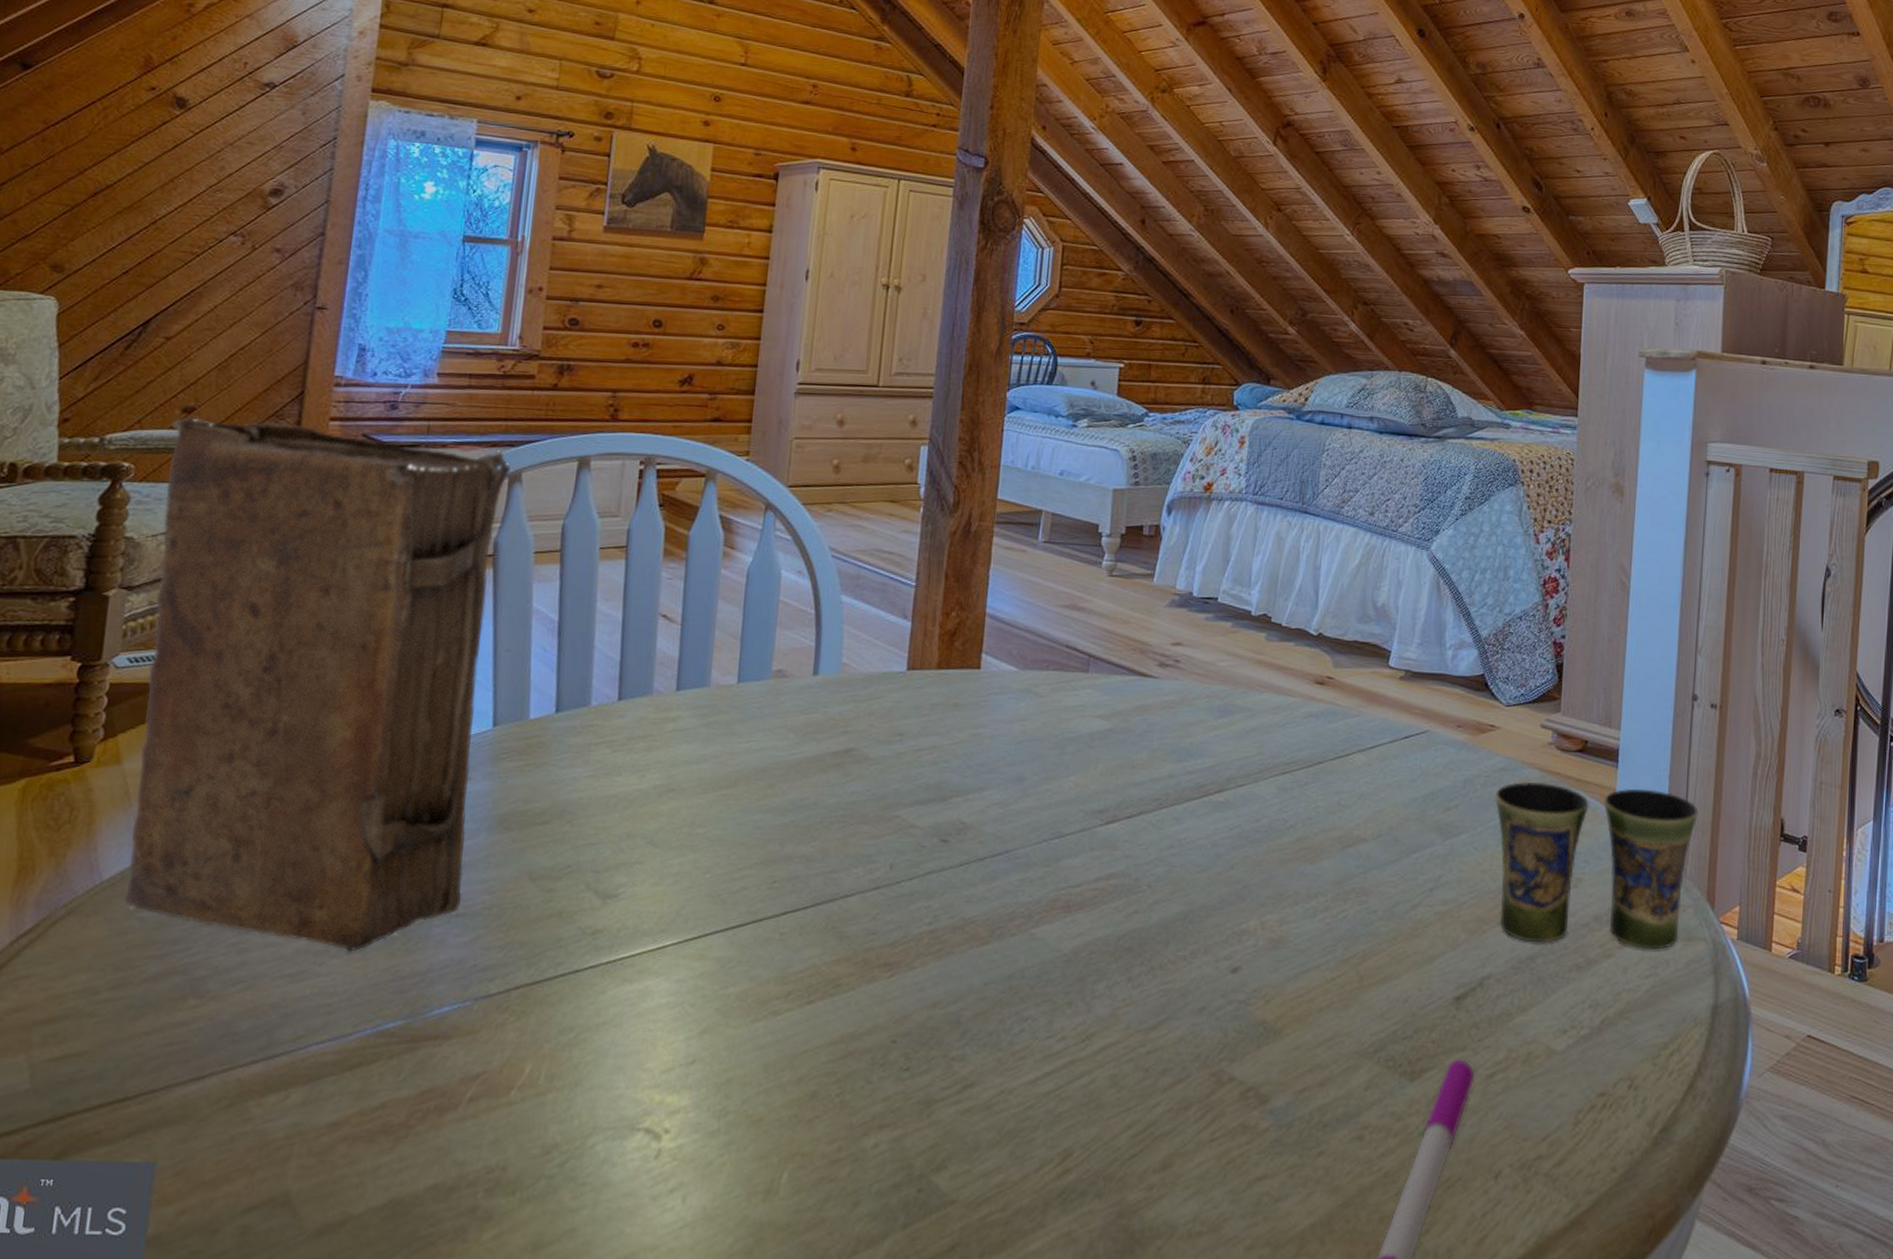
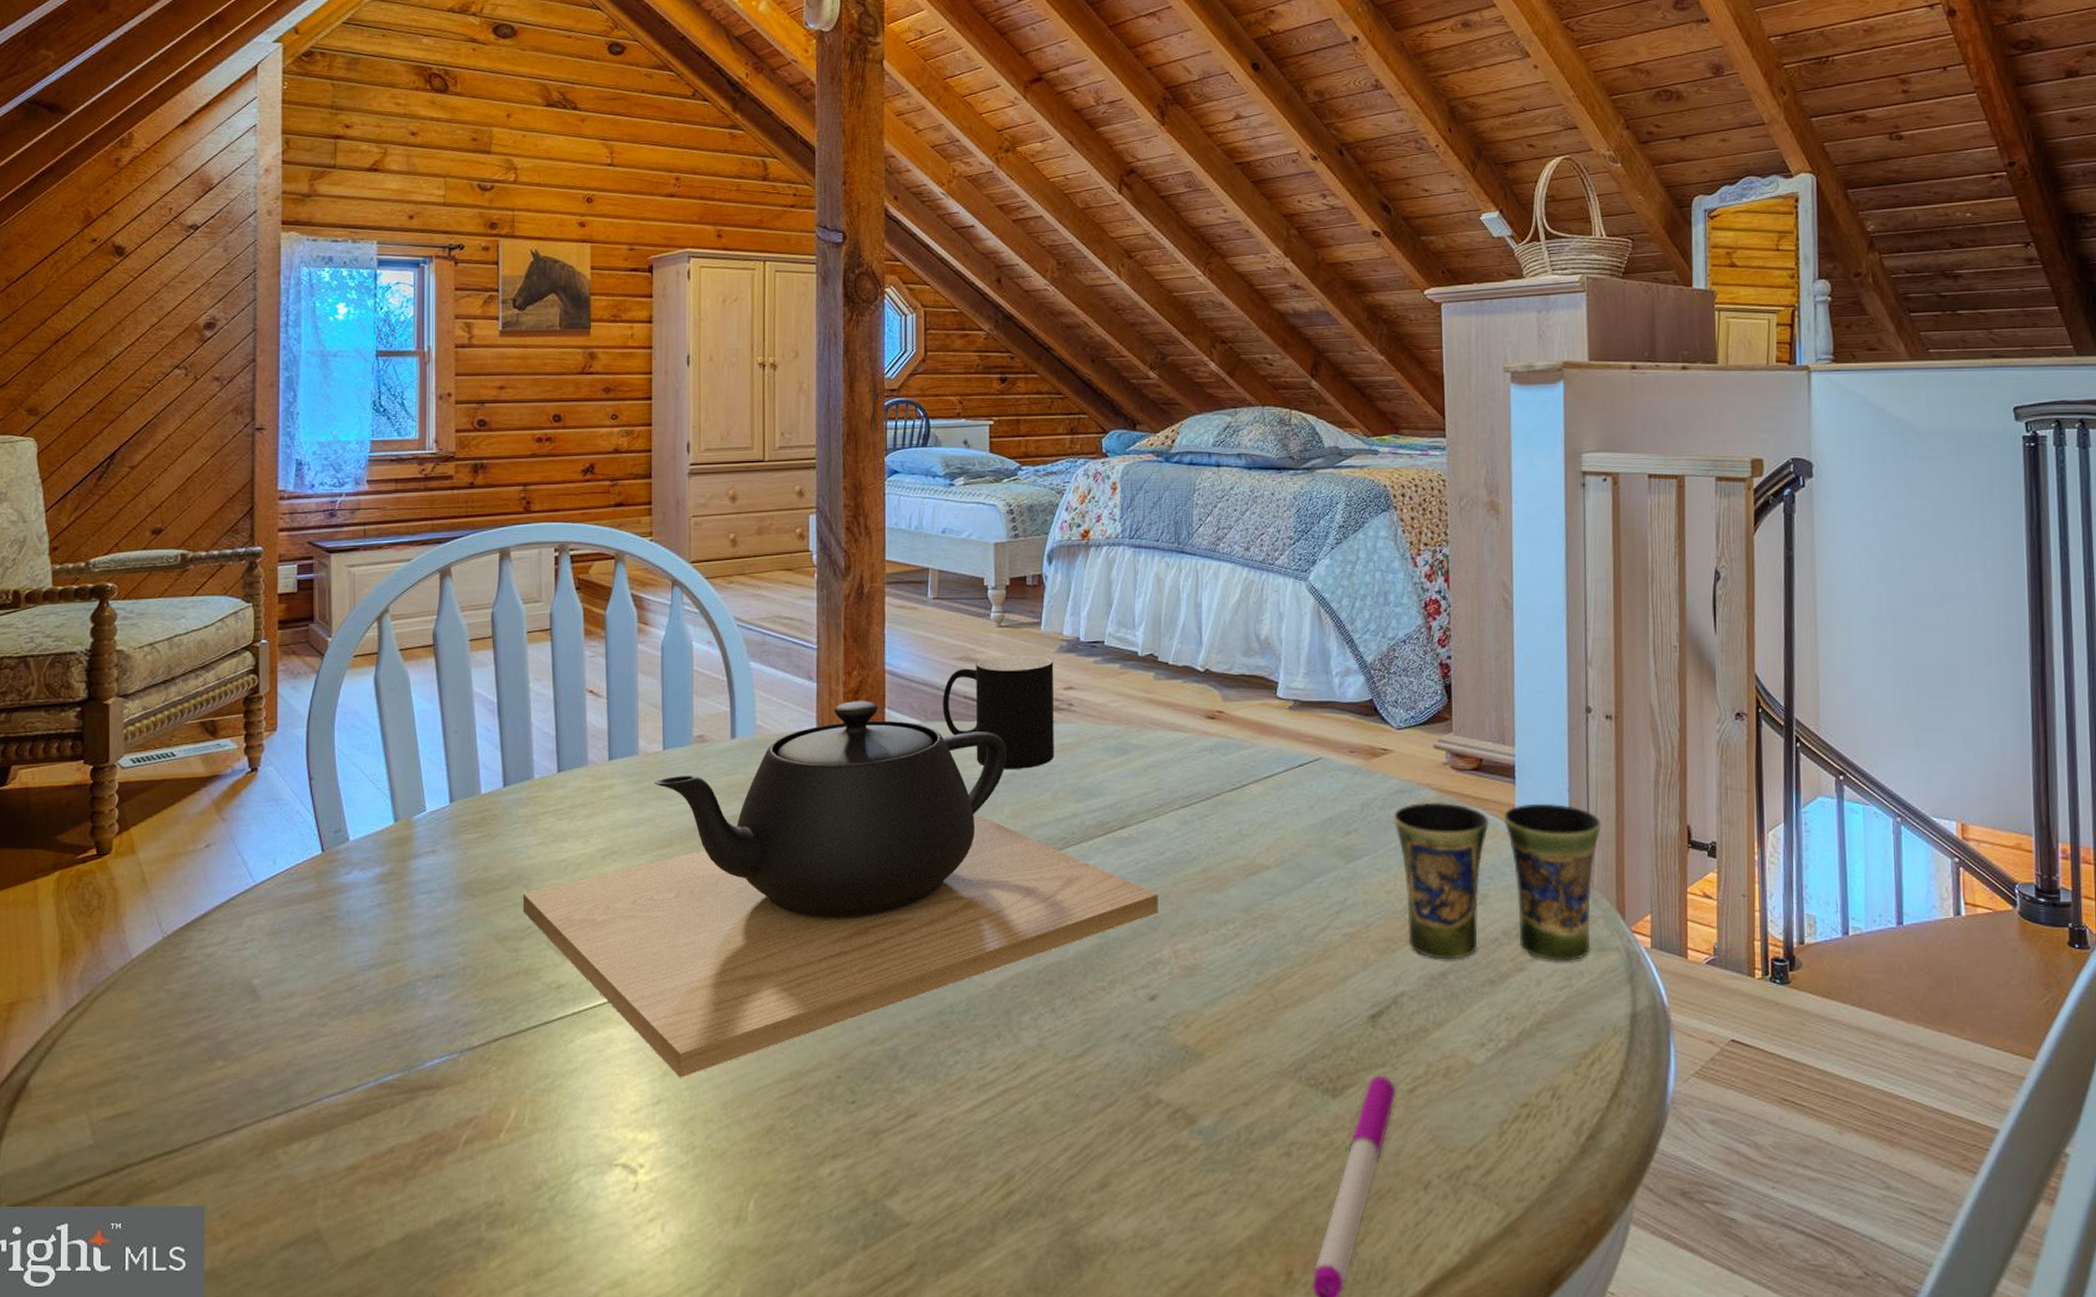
book: present [123,417,510,954] -> none [144,538,440,1015]
teapot: none [562,643,1250,1037] -> present [522,701,1159,1078]
cup: none [1042,605,1164,725] -> present [942,654,1054,769]

